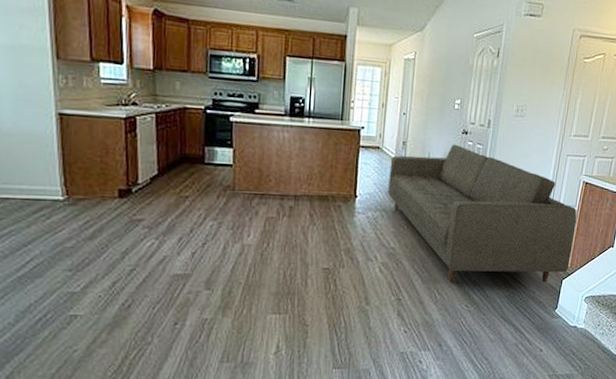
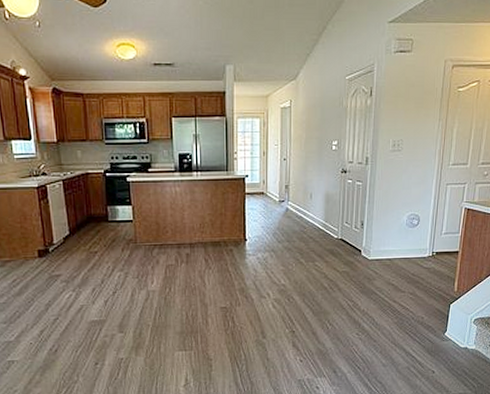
sofa: present [388,144,577,283] -> none [275,183,461,313]

